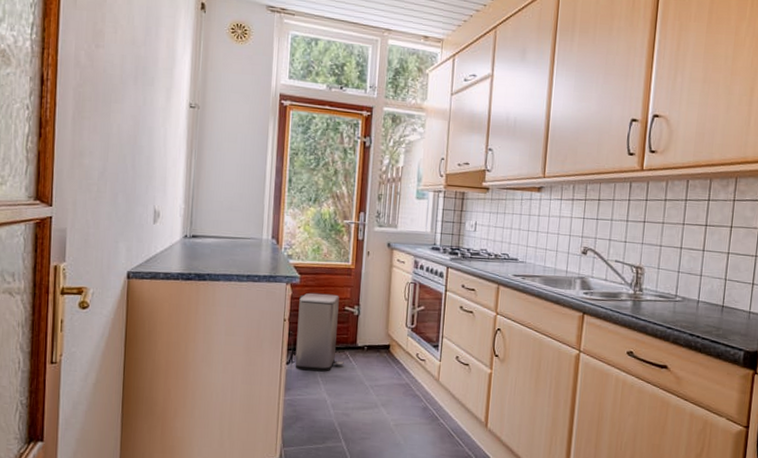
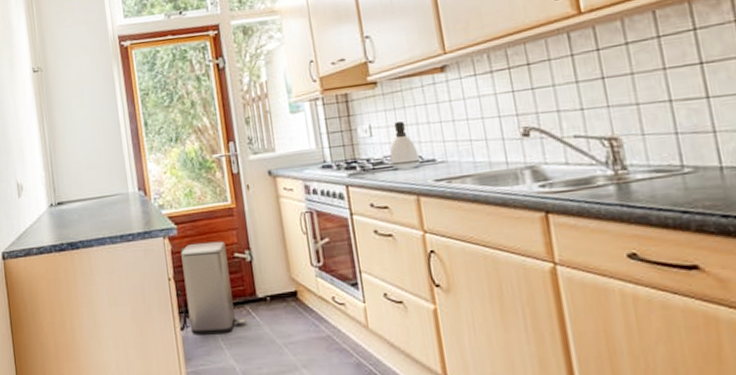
soap dispenser: none [485,224,507,264] -> present [389,121,420,171]

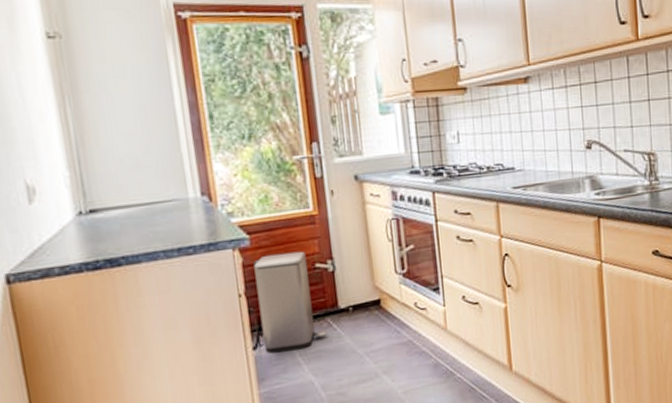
soap dispenser: present [389,121,420,171] -> none [474,129,501,178]

